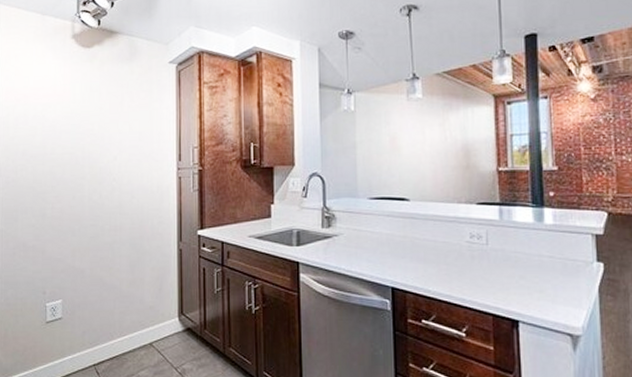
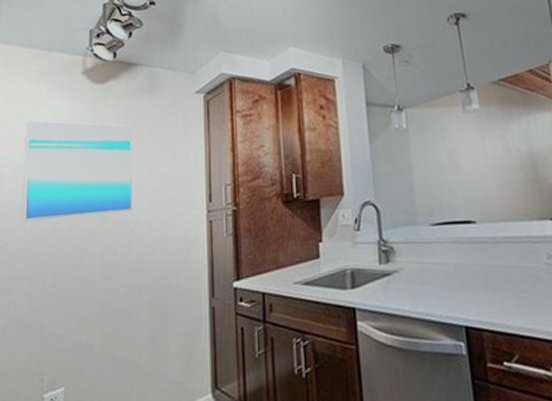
wall art: none [25,77,115,164] -> present [22,120,133,222]

